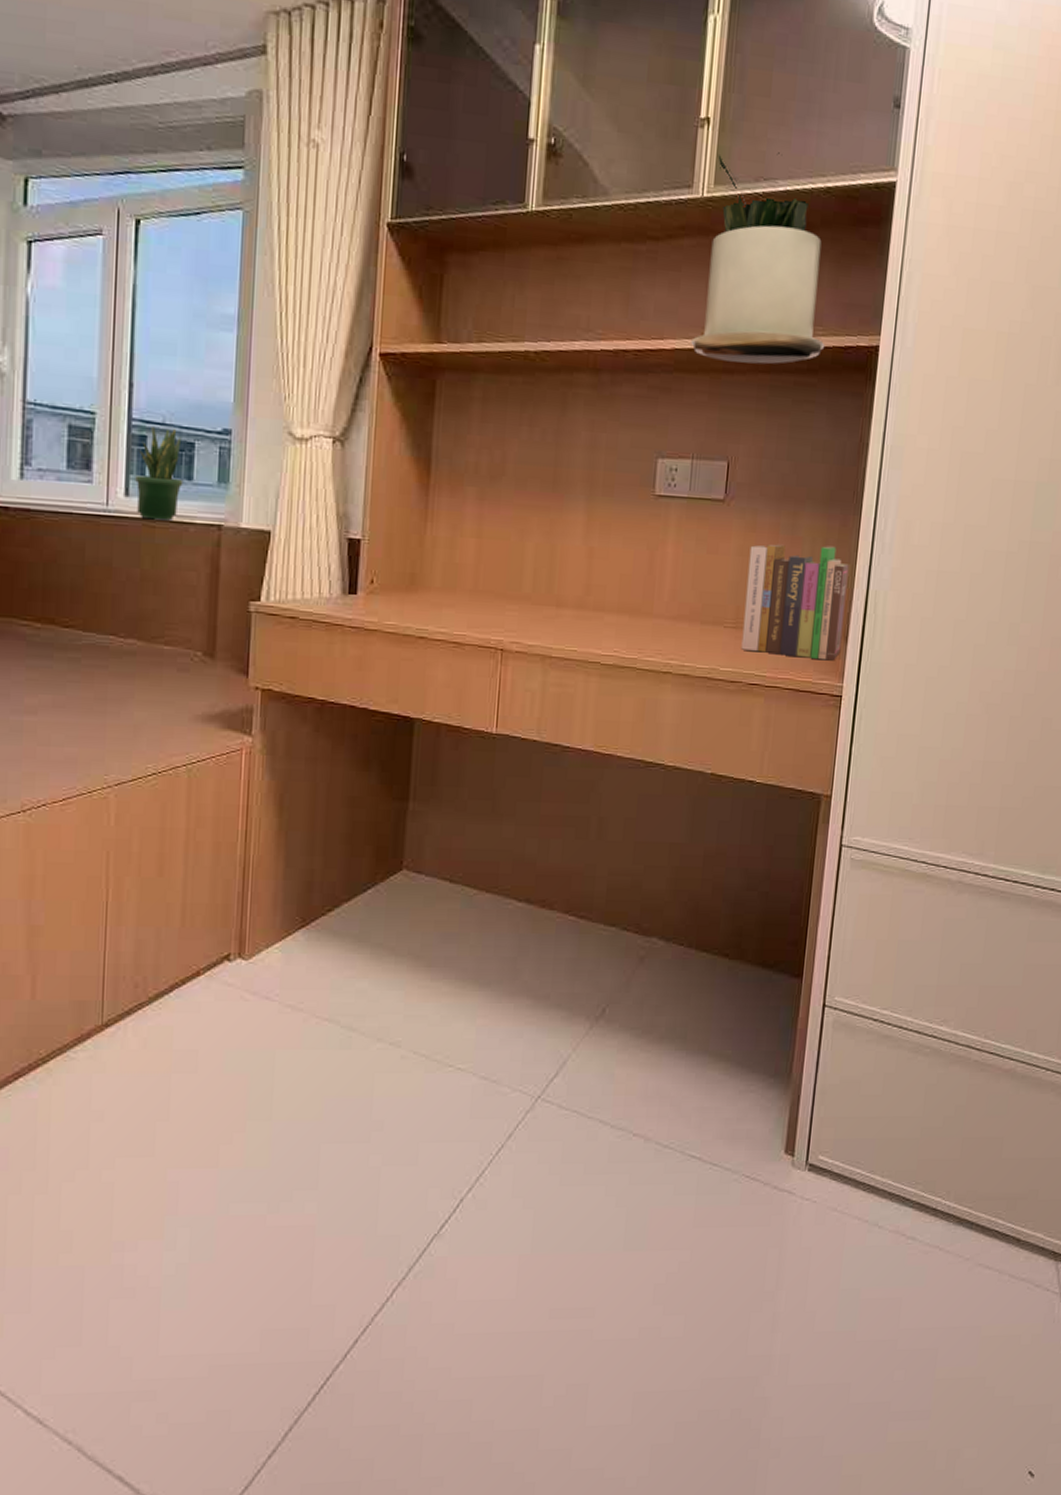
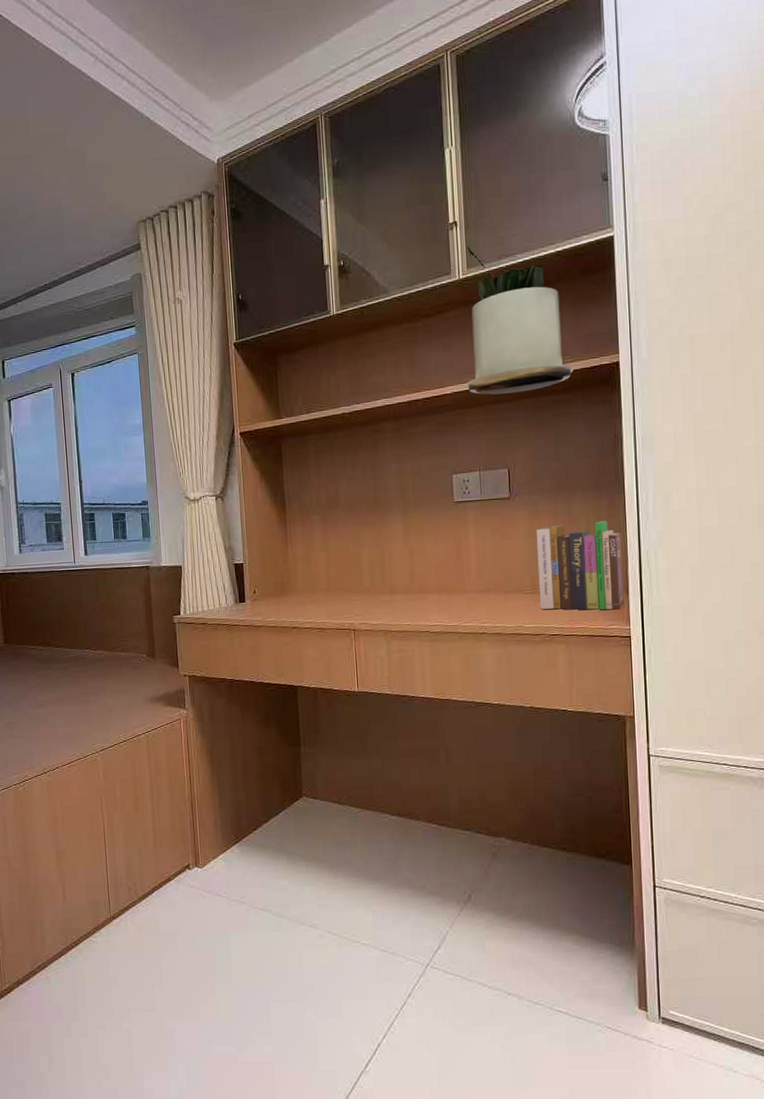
planter: present [135,426,183,521] -> none [90,505,121,569]

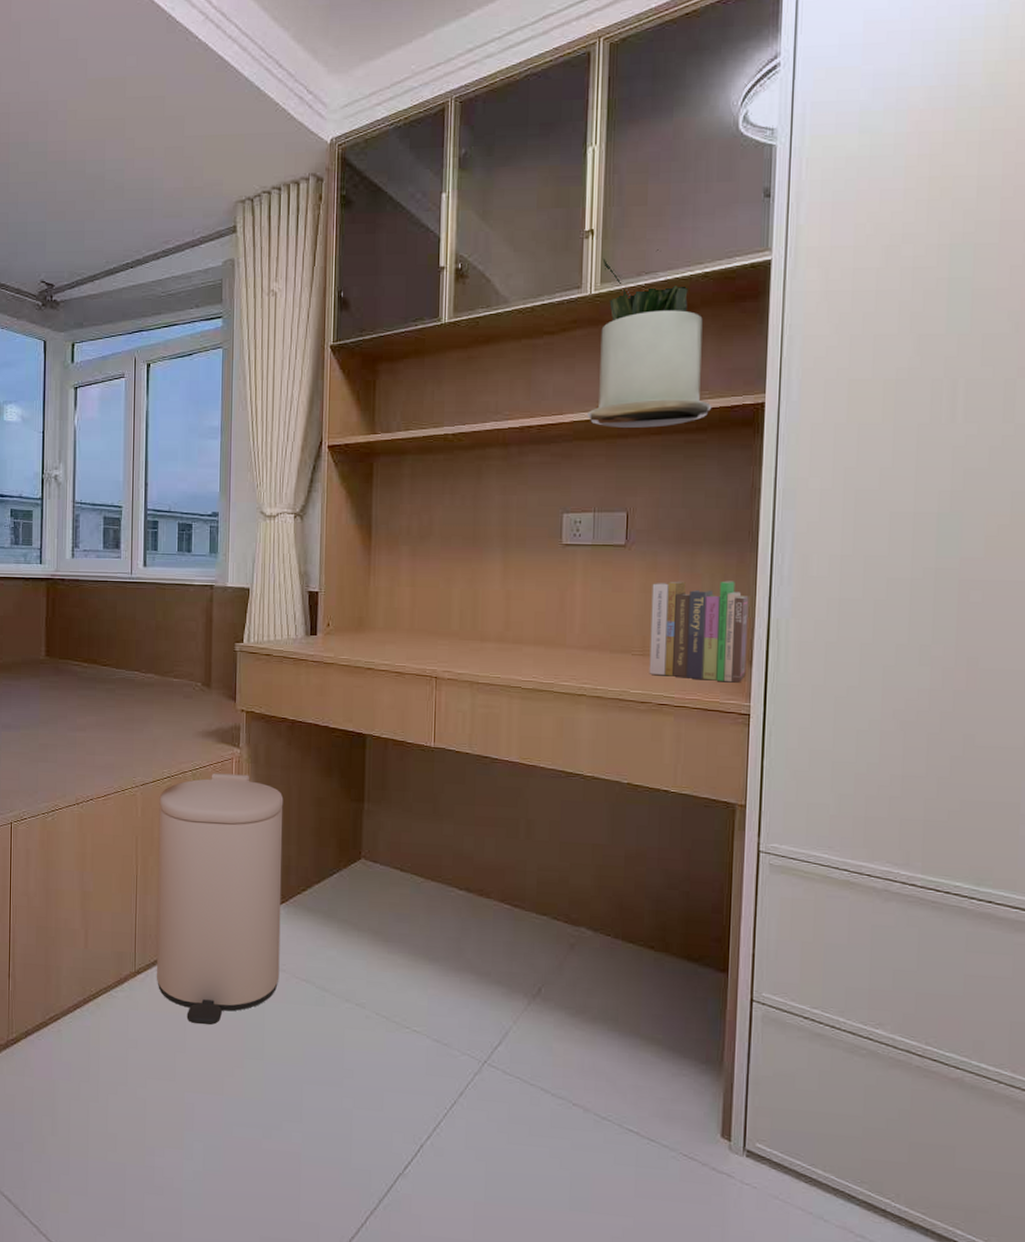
pedal bin: none [118,732,240,959] -> present [156,773,284,1026]

